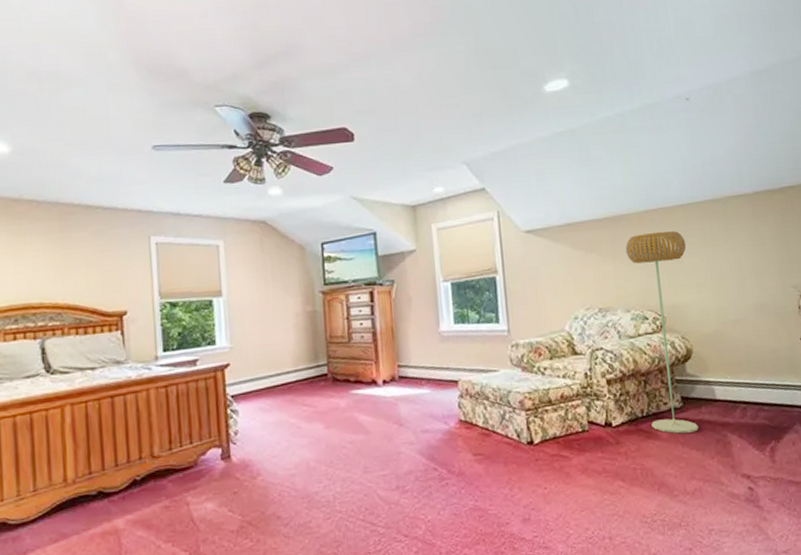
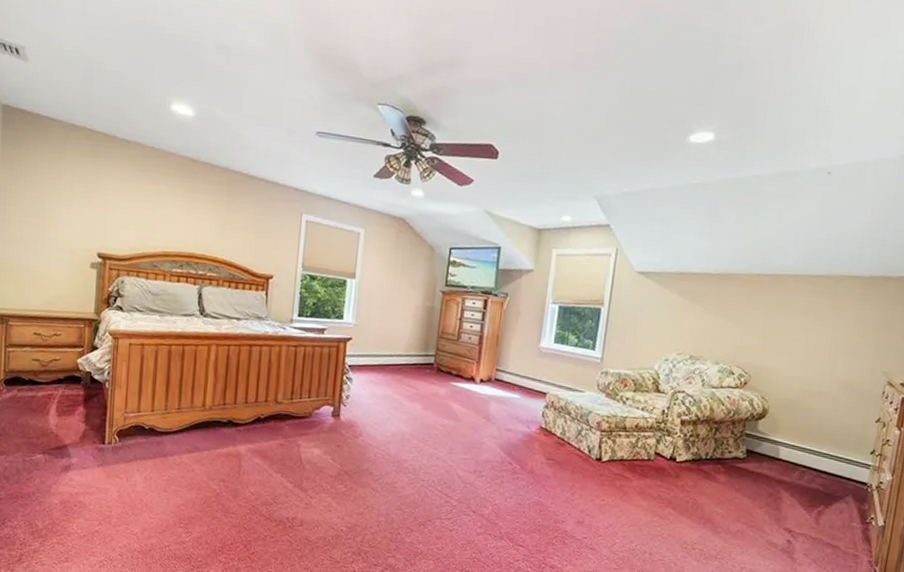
floor lamp: present [625,231,699,434] -> none [712,295,790,482]

